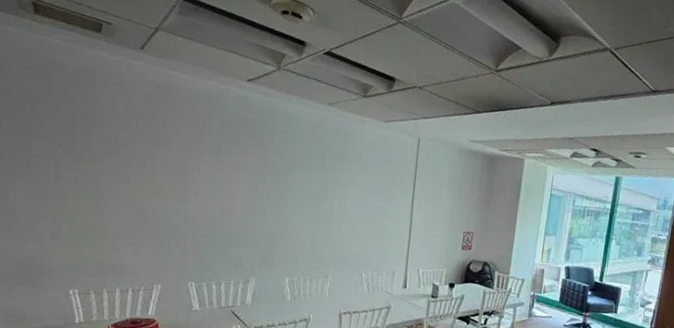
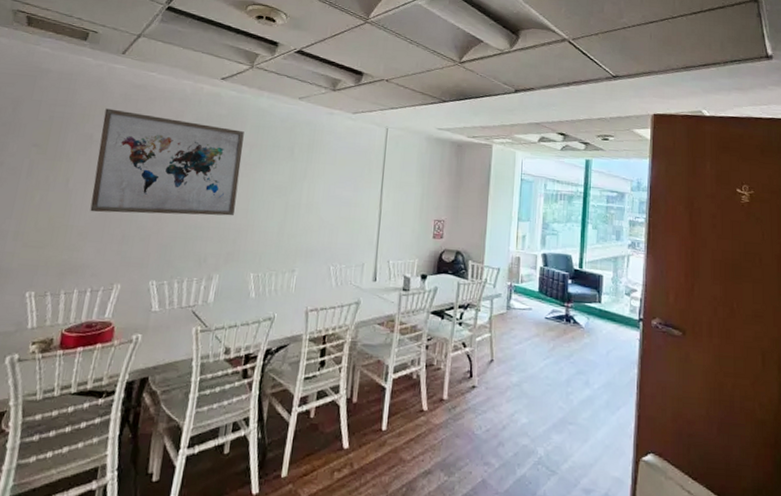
wall art: none [123,108,274,223] -> present [90,108,244,216]

